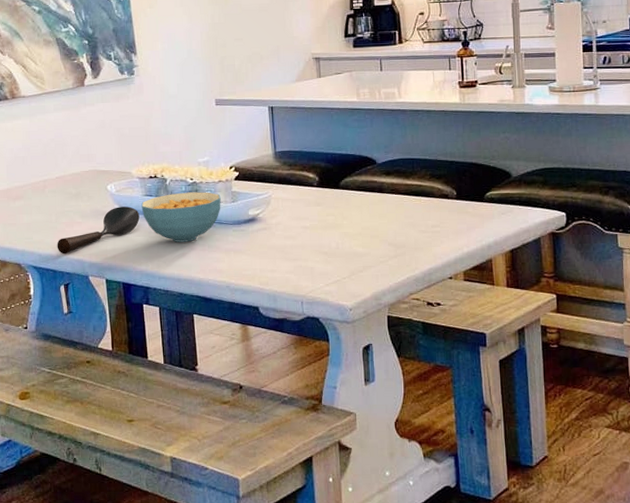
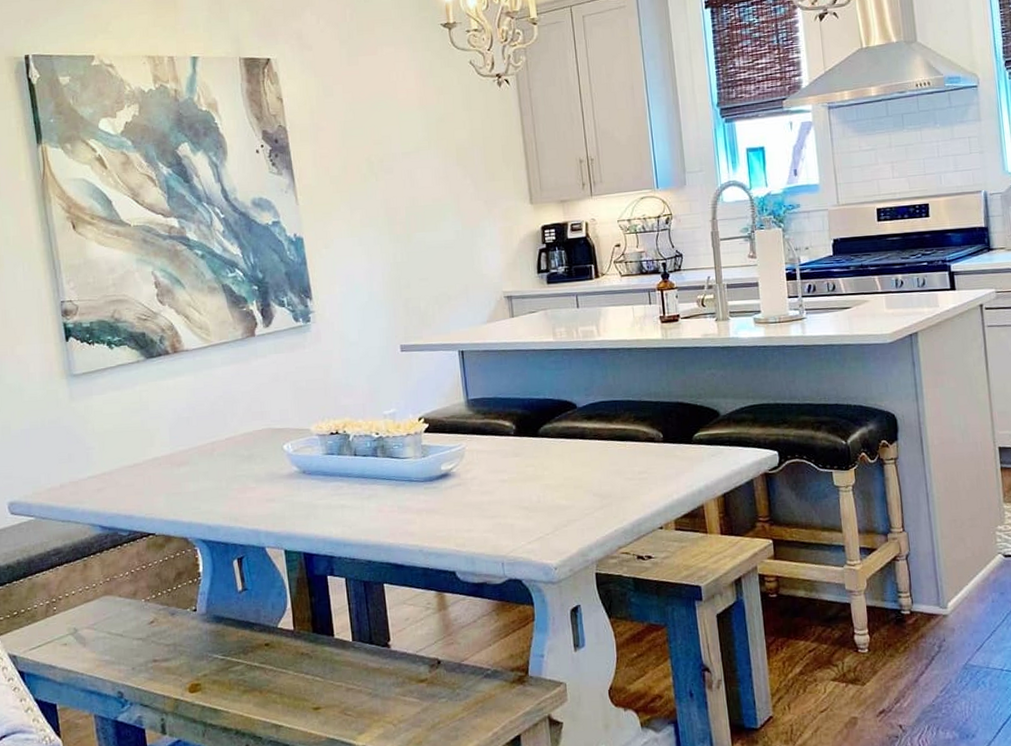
spoon: present [57,206,140,254] -> none [228,467,321,525]
cereal bowl: present [141,192,221,242] -> none [322,447,411,505]

